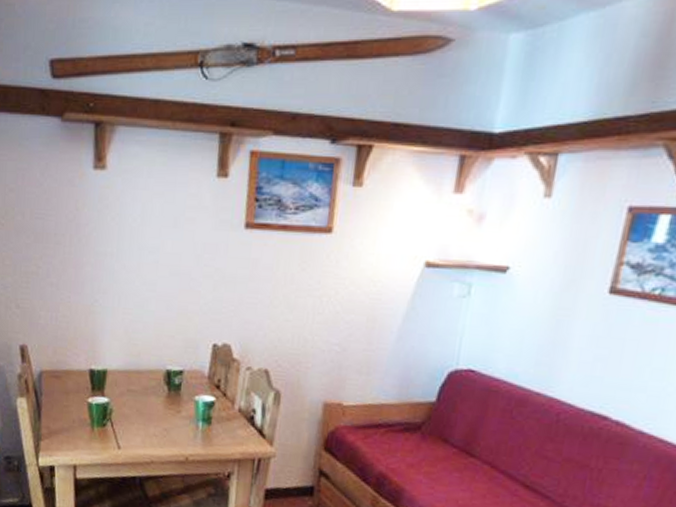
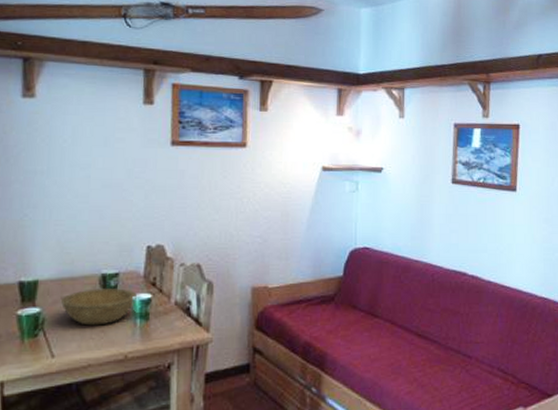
bowl: none [128,384,200,424] -> present [61,288,137,326]

